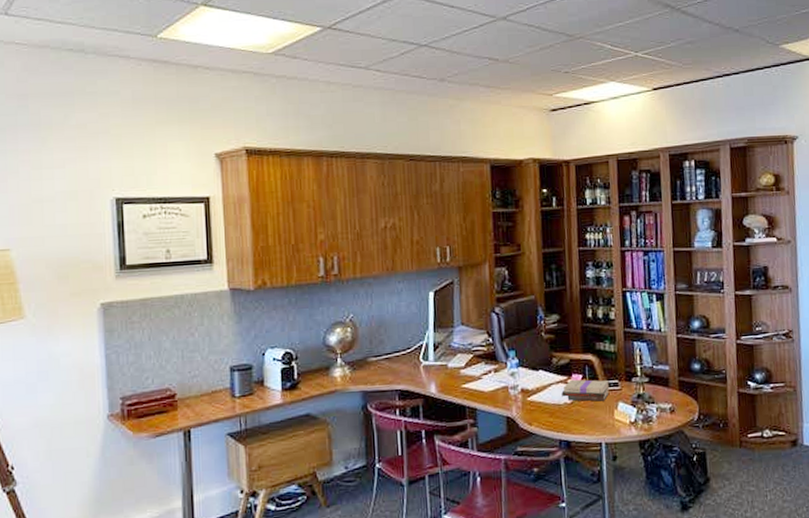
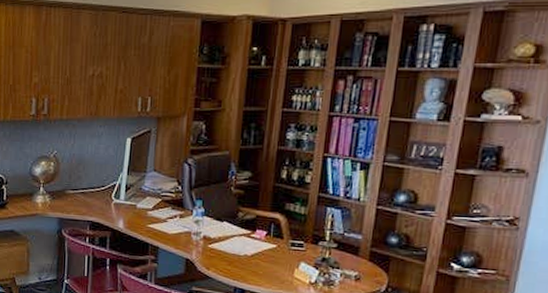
books: present [561,379,610,402] -> none [243,234,294,259]

